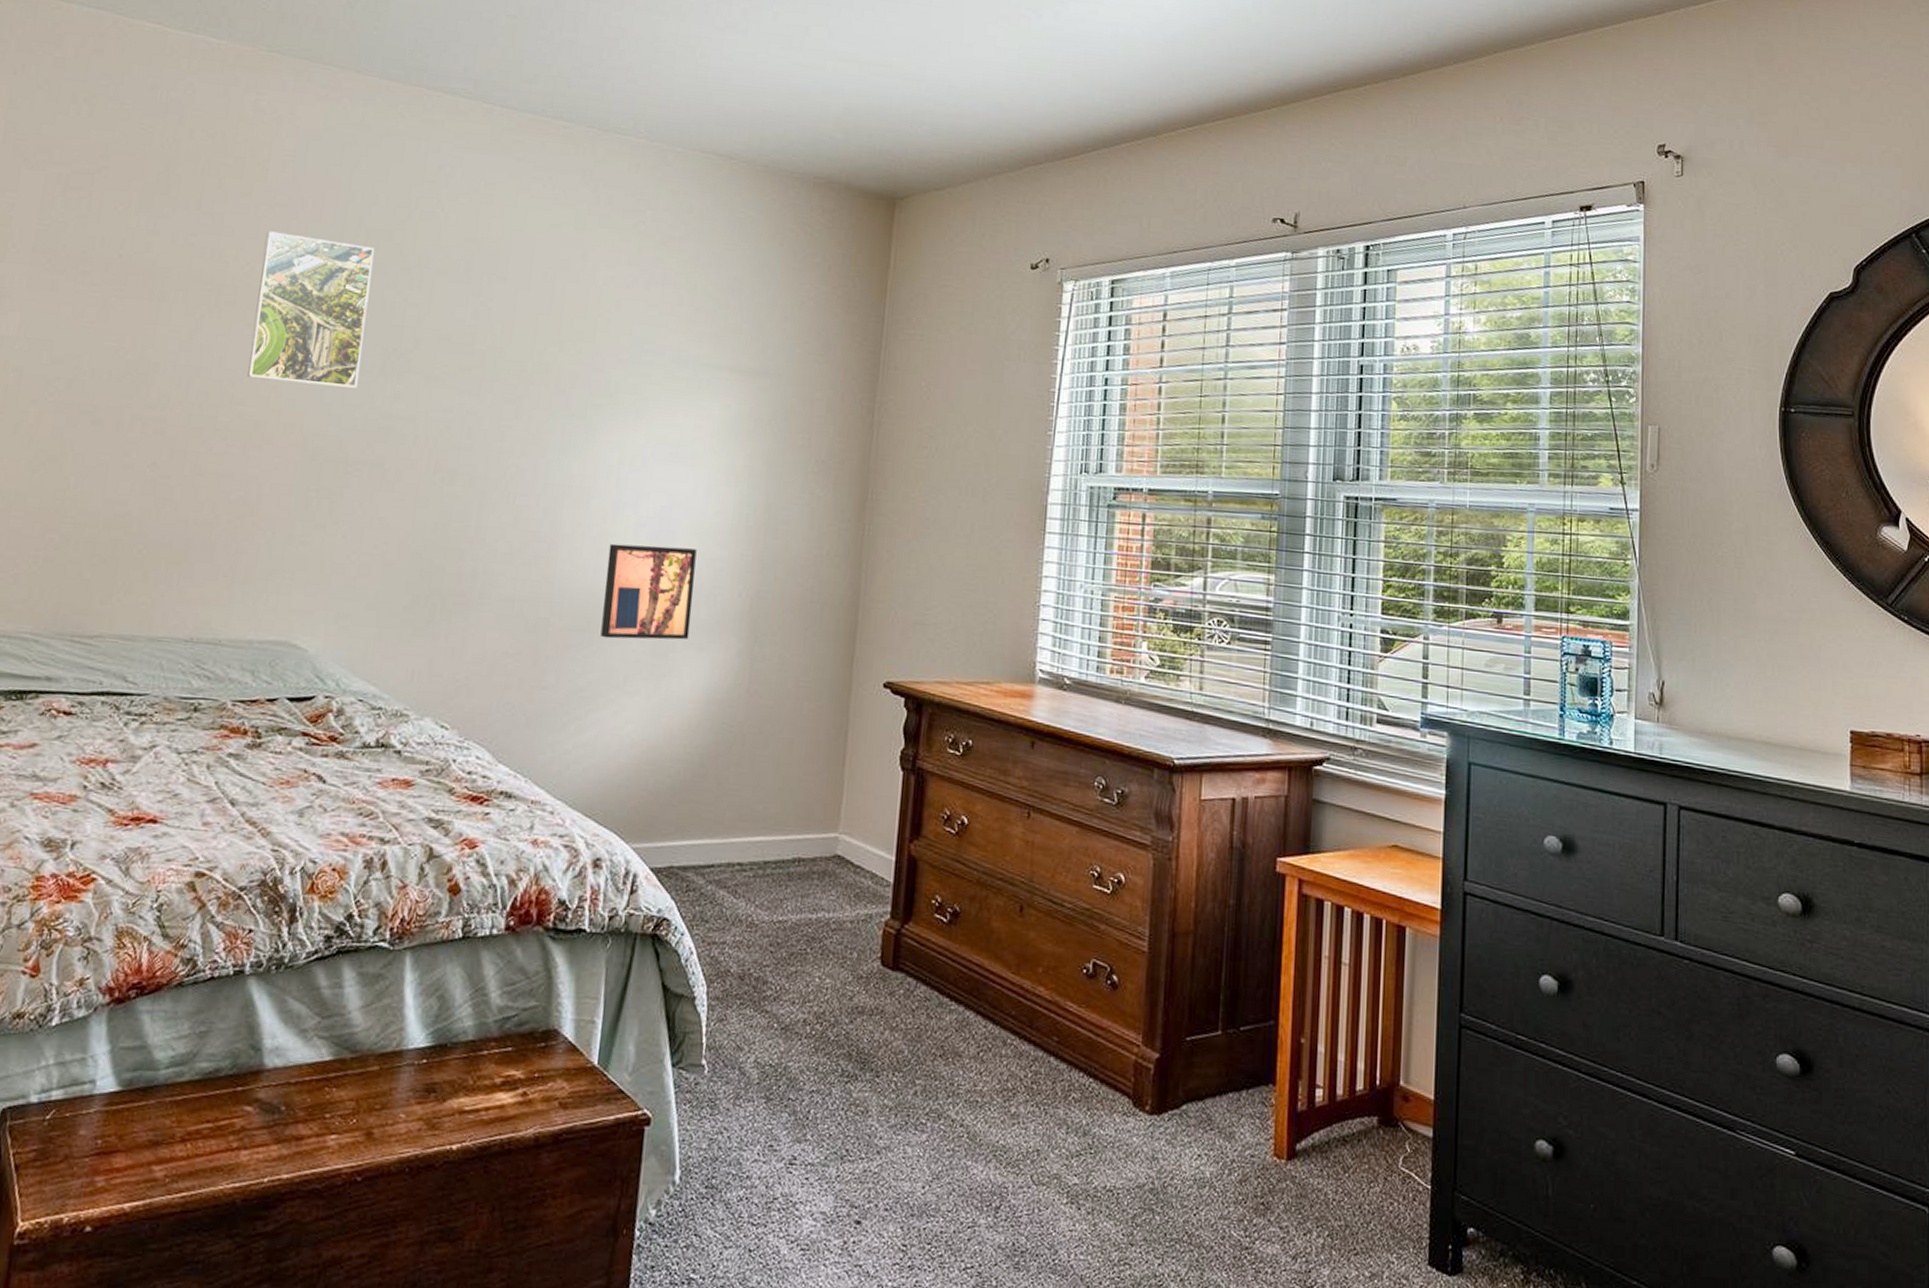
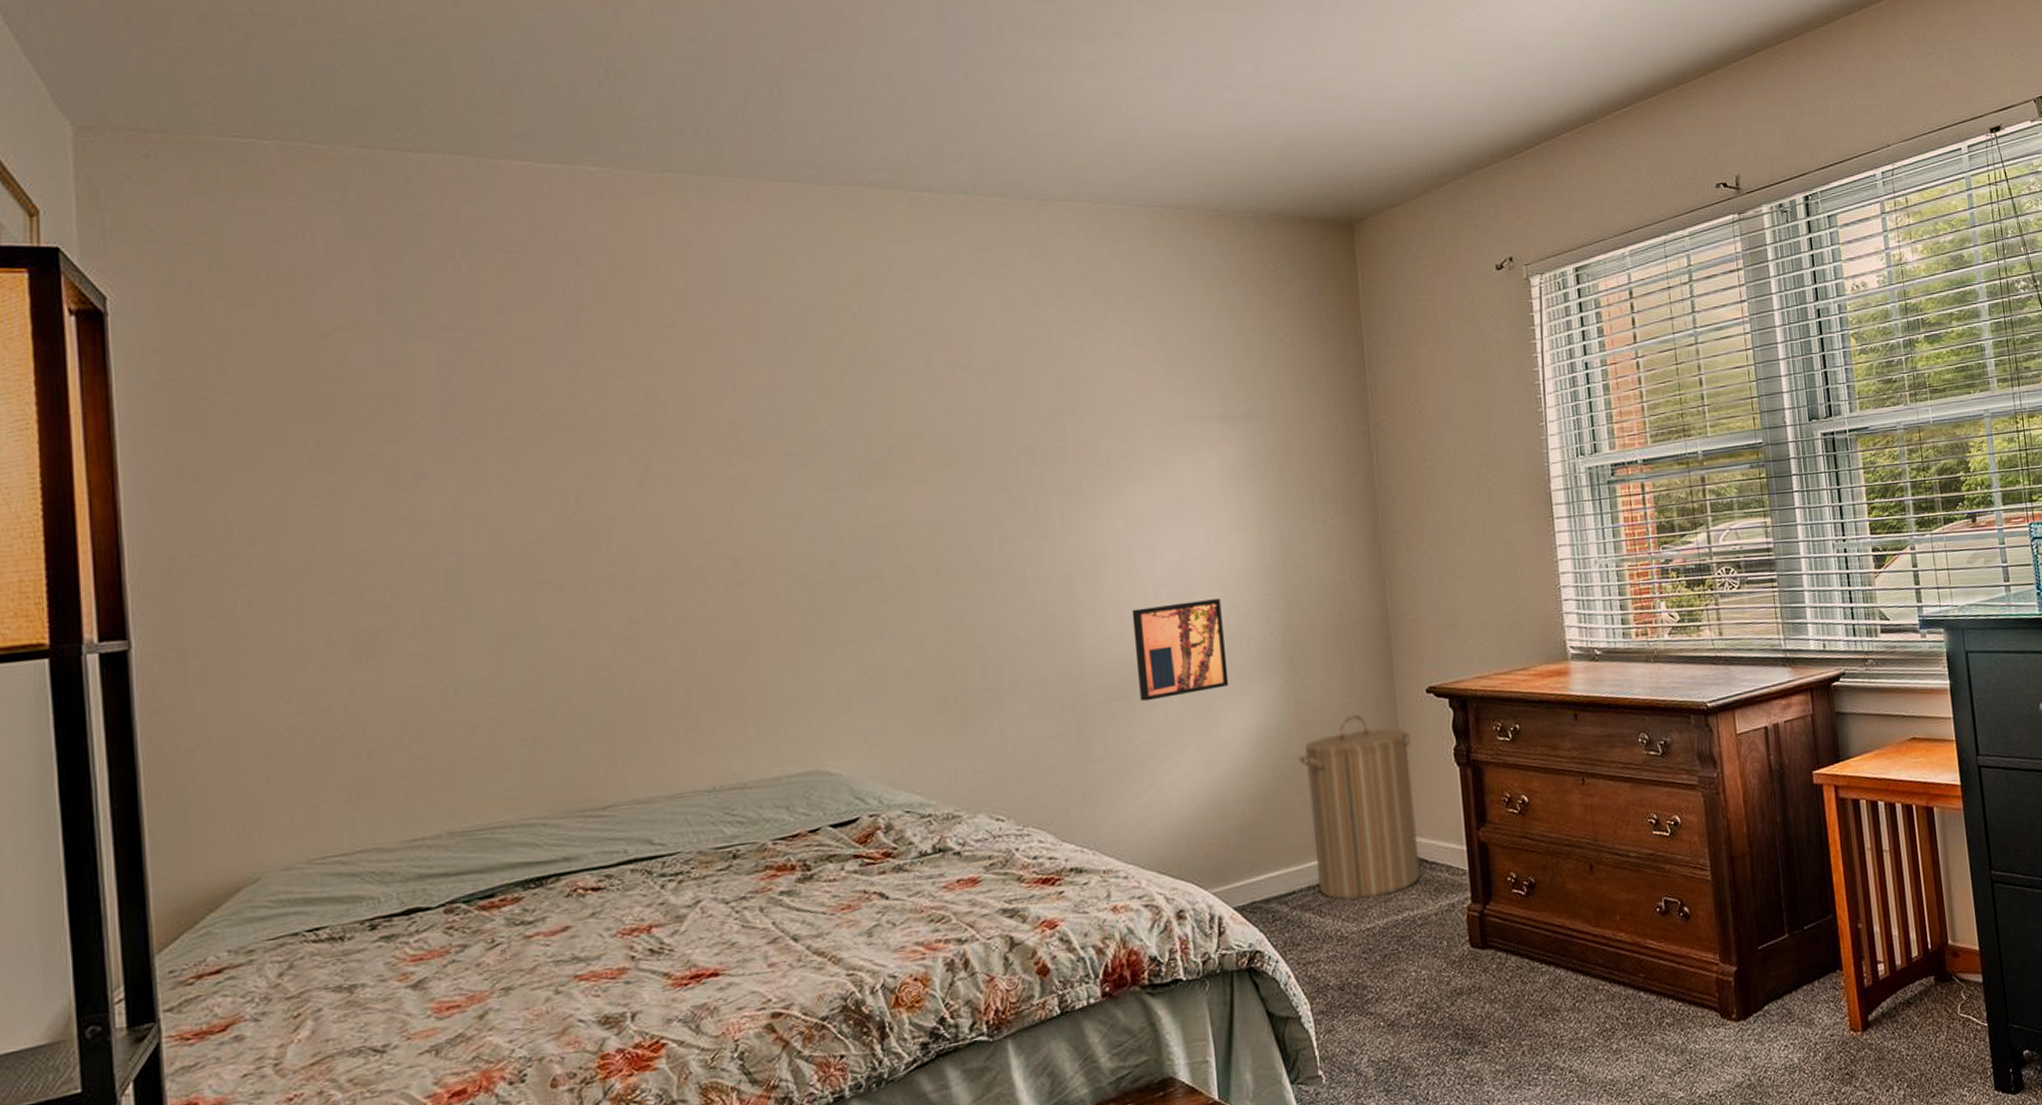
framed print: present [247,231,375,388] -> none [701,358,836,514]
laundry hamper: none [738,695,860,891] -> present [1298,715,1420,901]

